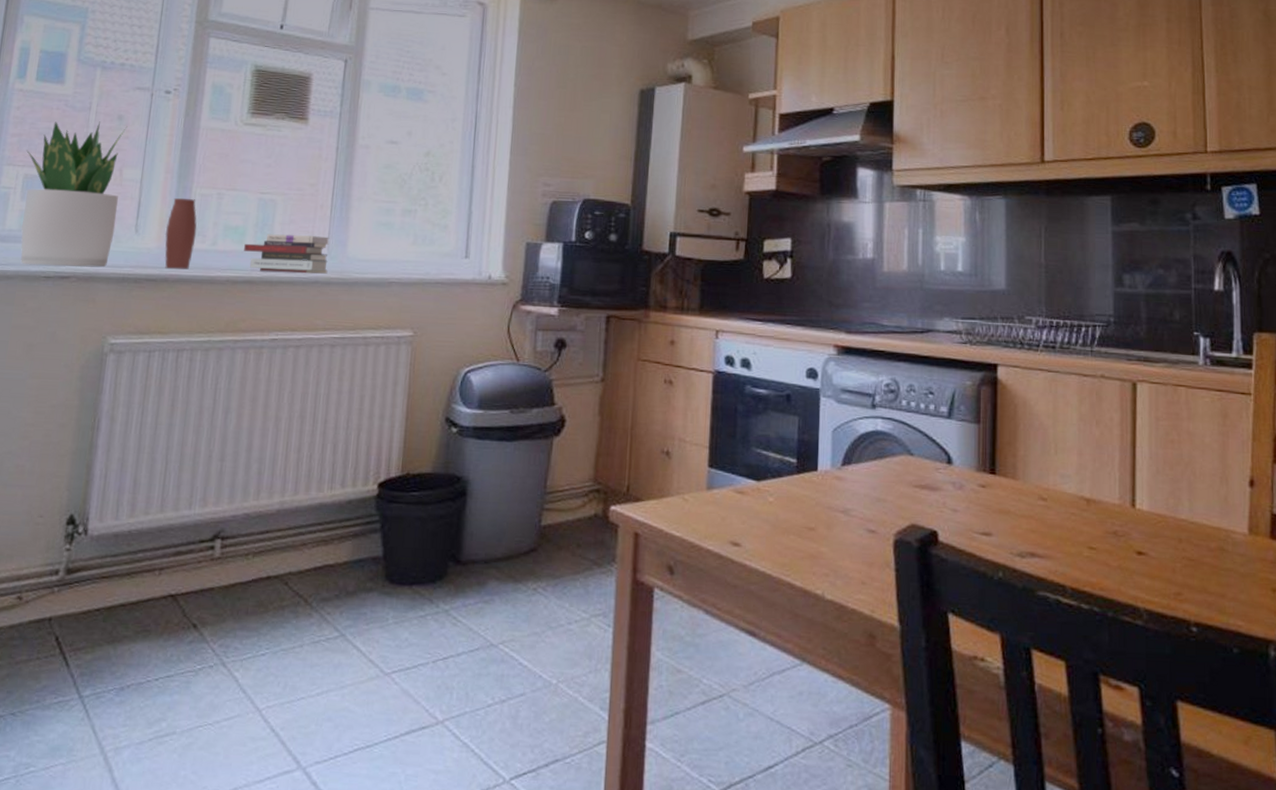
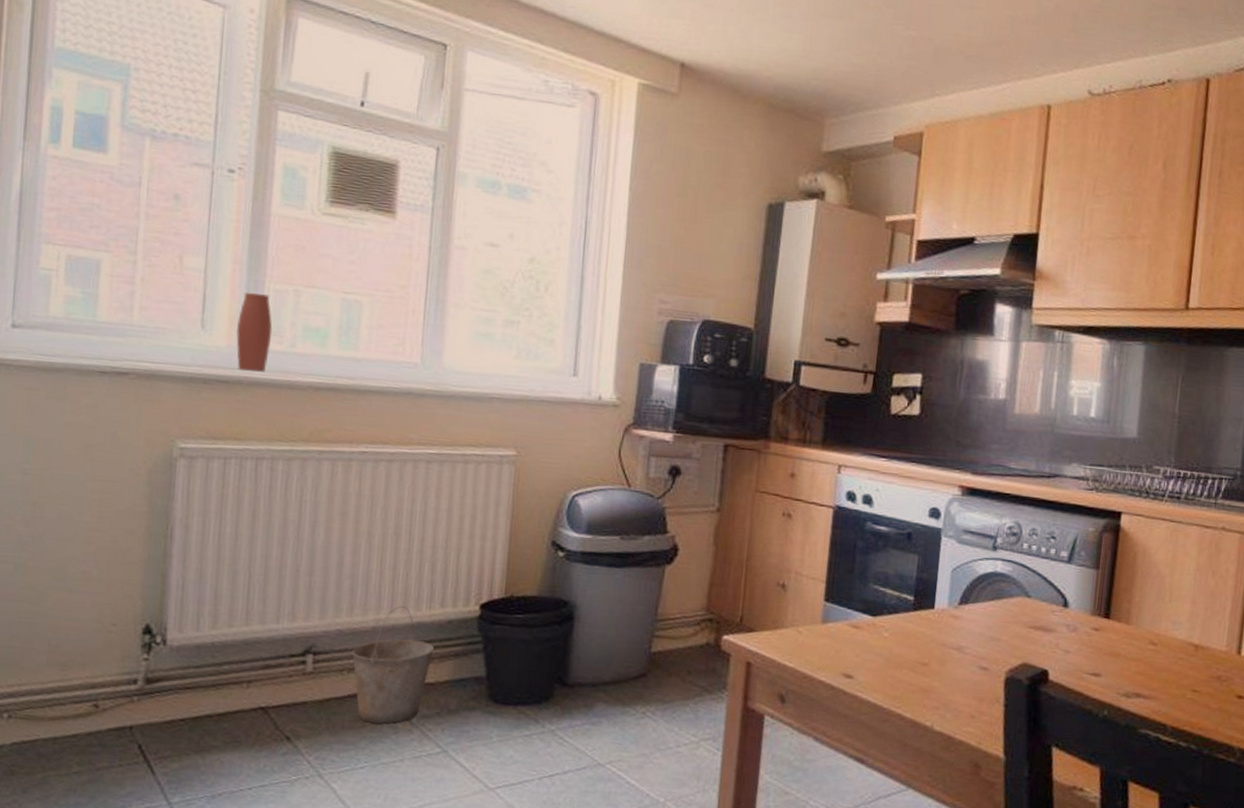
planter: present [20,121,128,268] -> none [67,197,186,365]
books: present [244,234,329,275] -> none [327,338,423,385]
bucket: none [257,487,335,608] -> present [352,605,435,724]

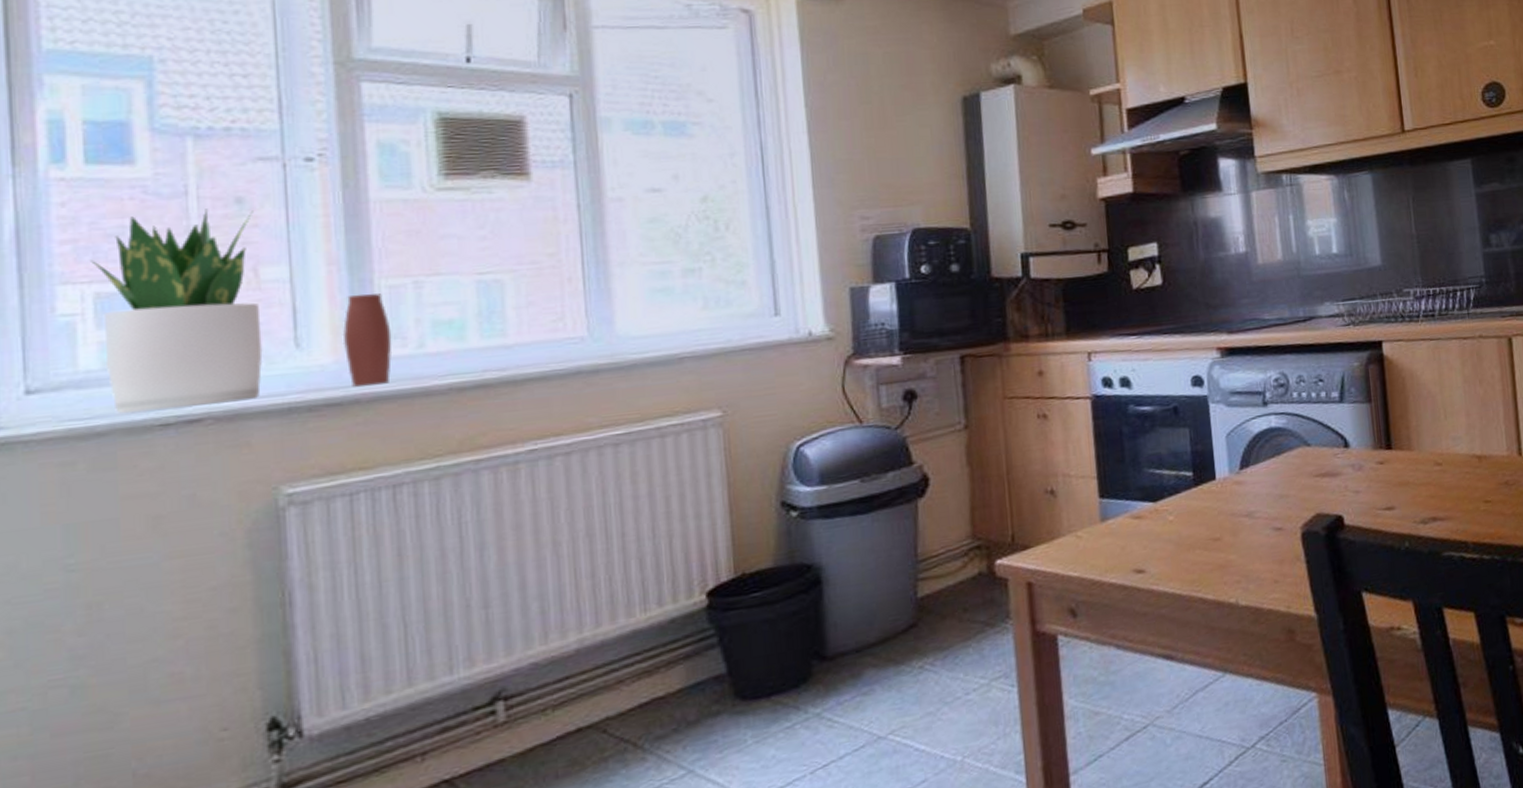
planter: none [67,197,186,365] -> present [90,209,263,415]
bucket: present [352,605,435,724] -> none [554,615,659,764]

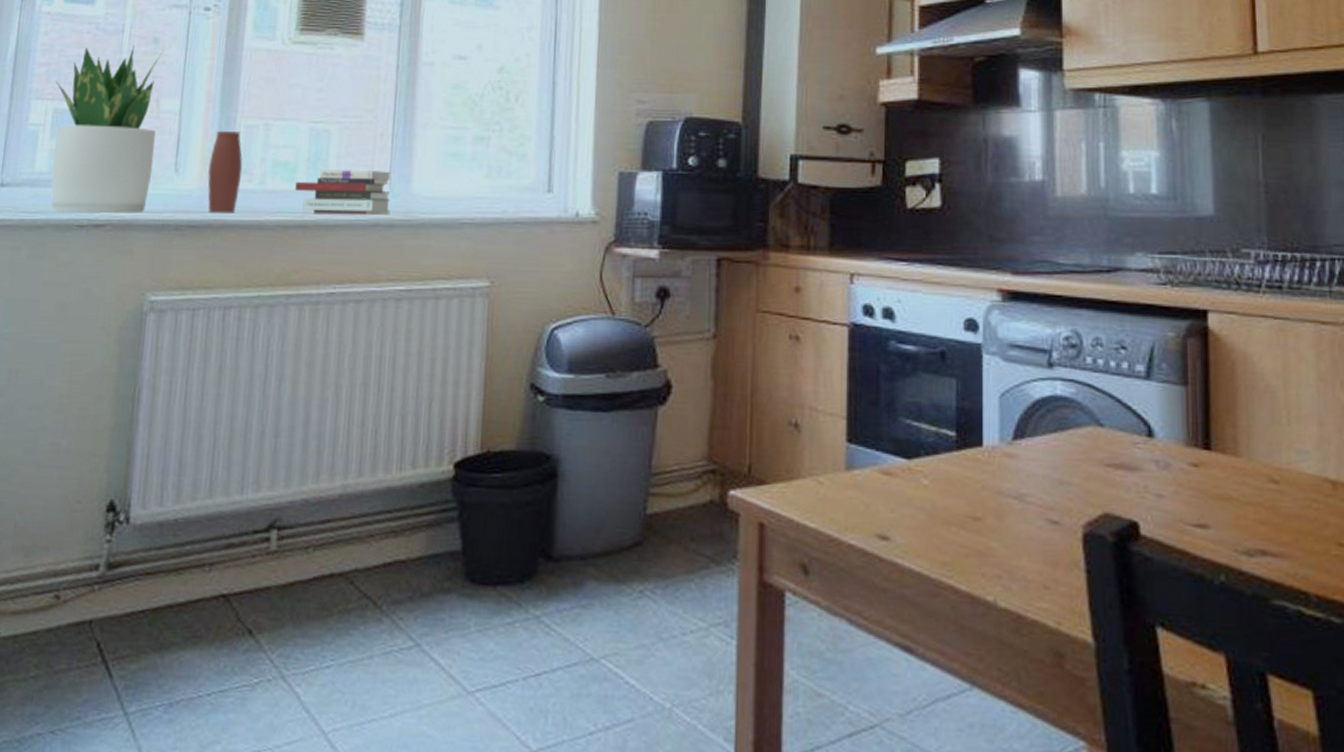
books: none [467,315,593,371] -> present [295,170,391,216]

